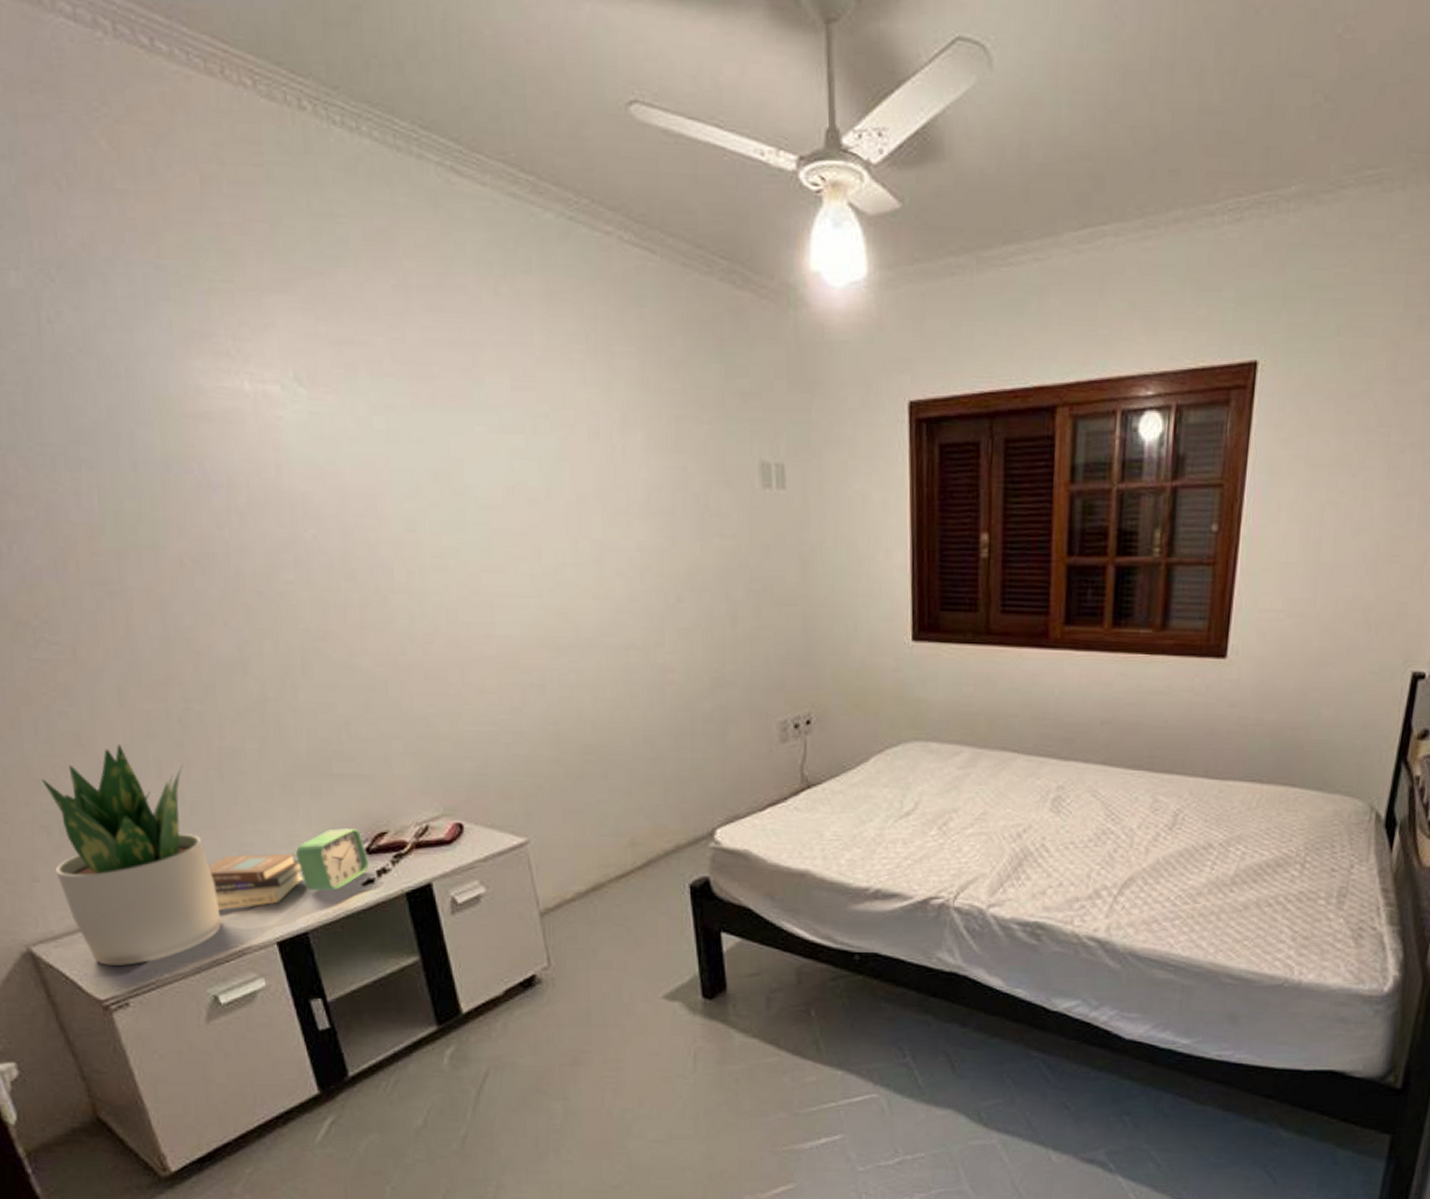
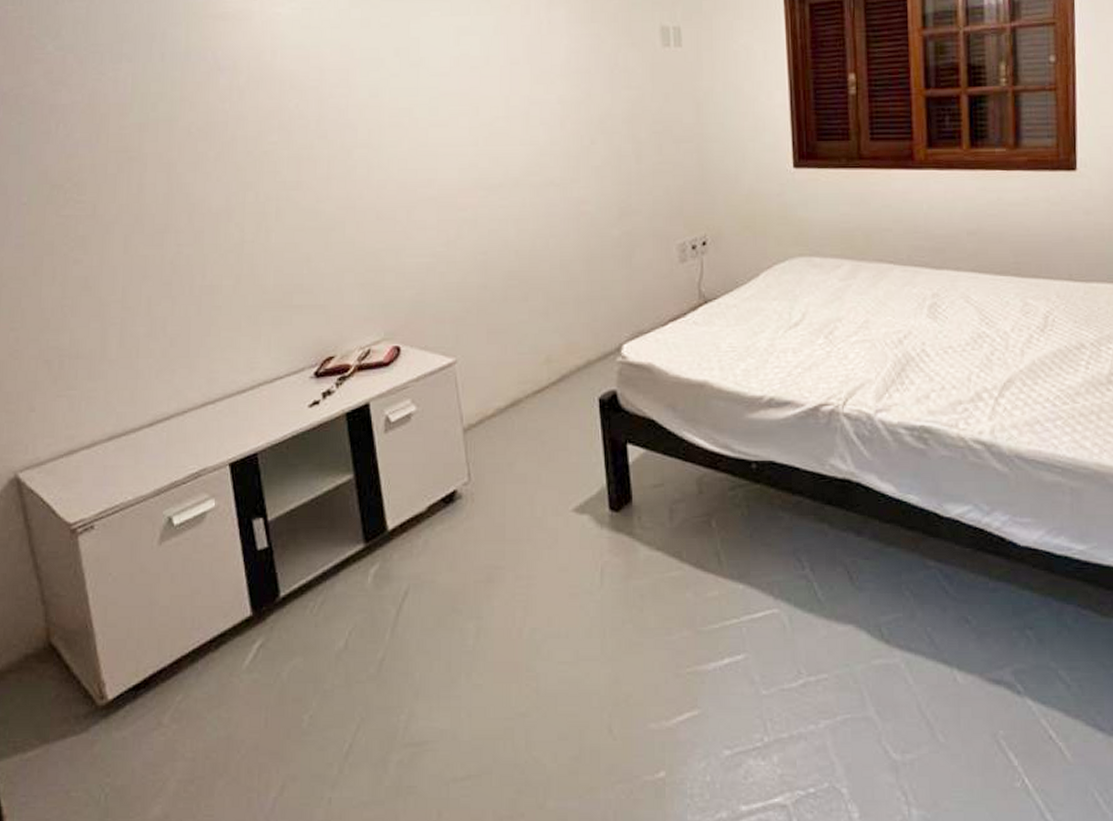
planter: present [42,745,222,966] -> none [50,286,184,489]
books: present [209,853,304,910] -> none [179,379,259,434]
alarm clock: present [296,828,369,891] -> none [255,354,316,413]

